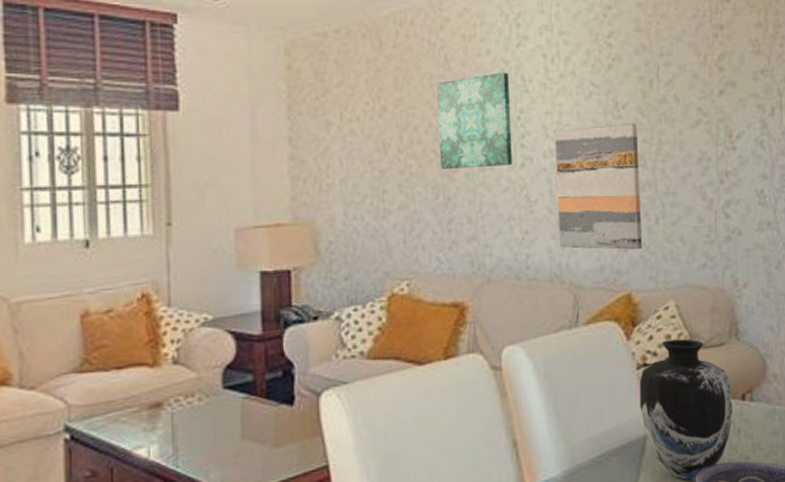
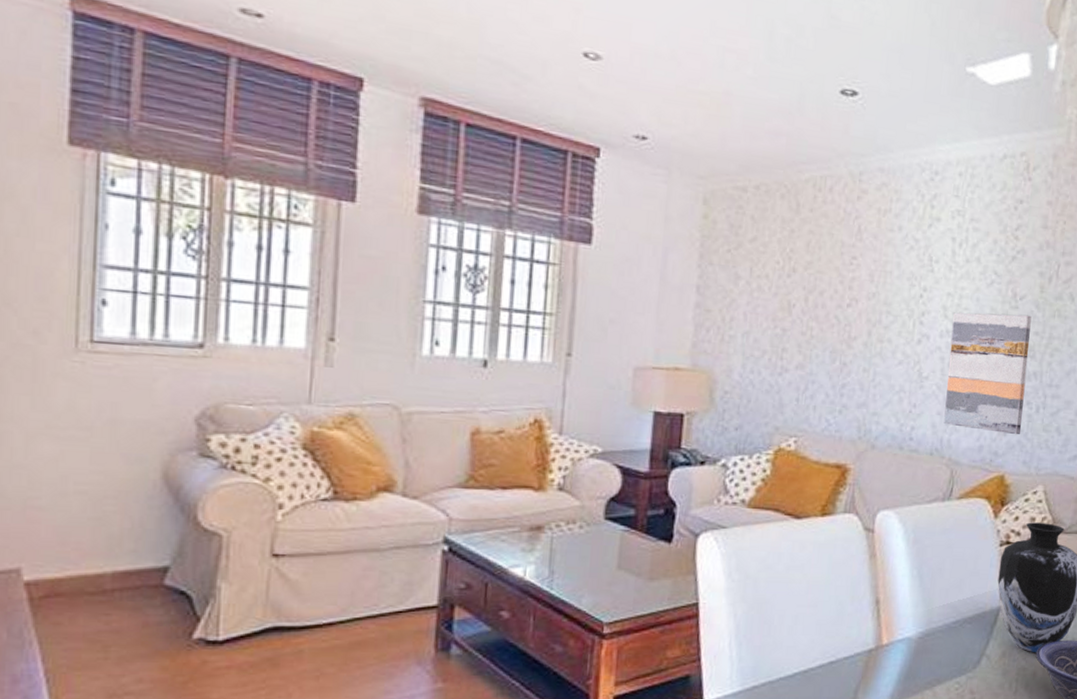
wall art: present [437,72,512,169] -> none [840,249,917,341]

